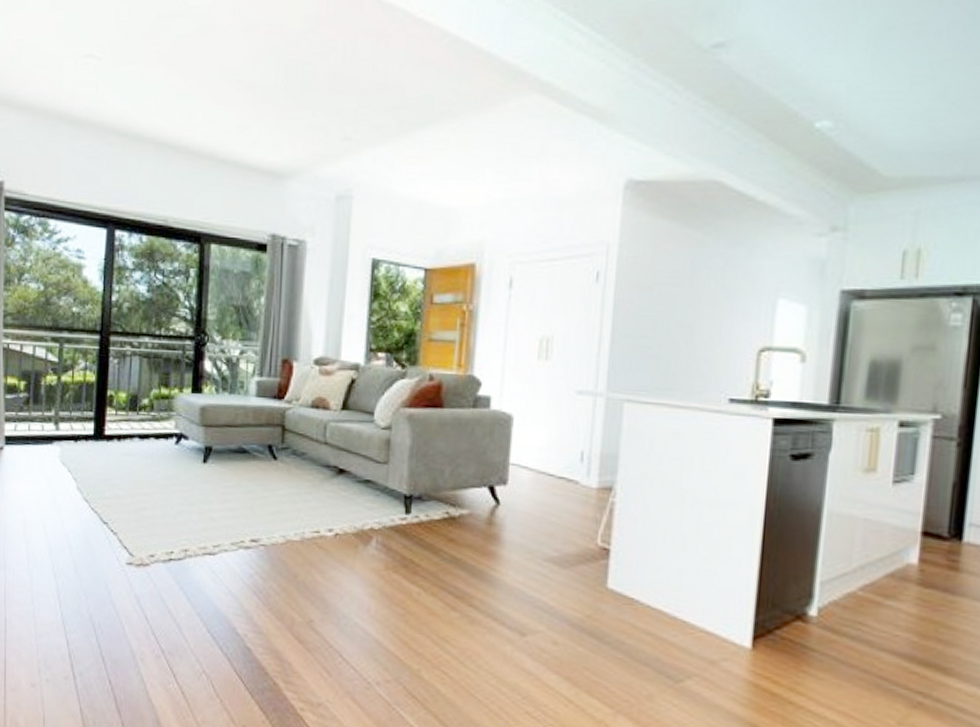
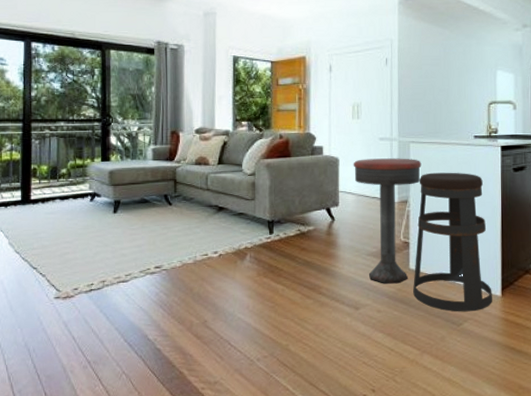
bar stool: none [533,419,640,608] -> present [353,158,422,284]
bar stool: none [610,449,737,666] -> present [413,172,492,312]

